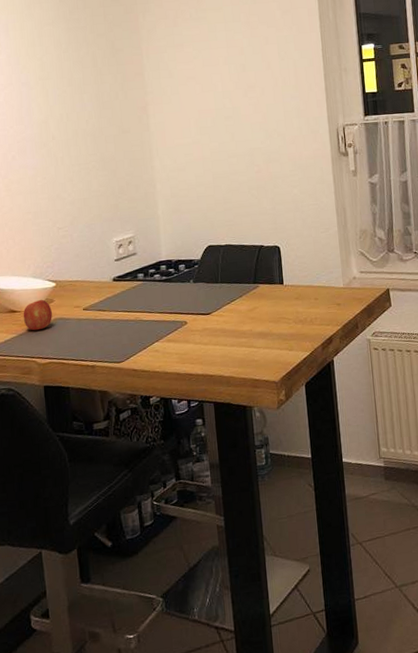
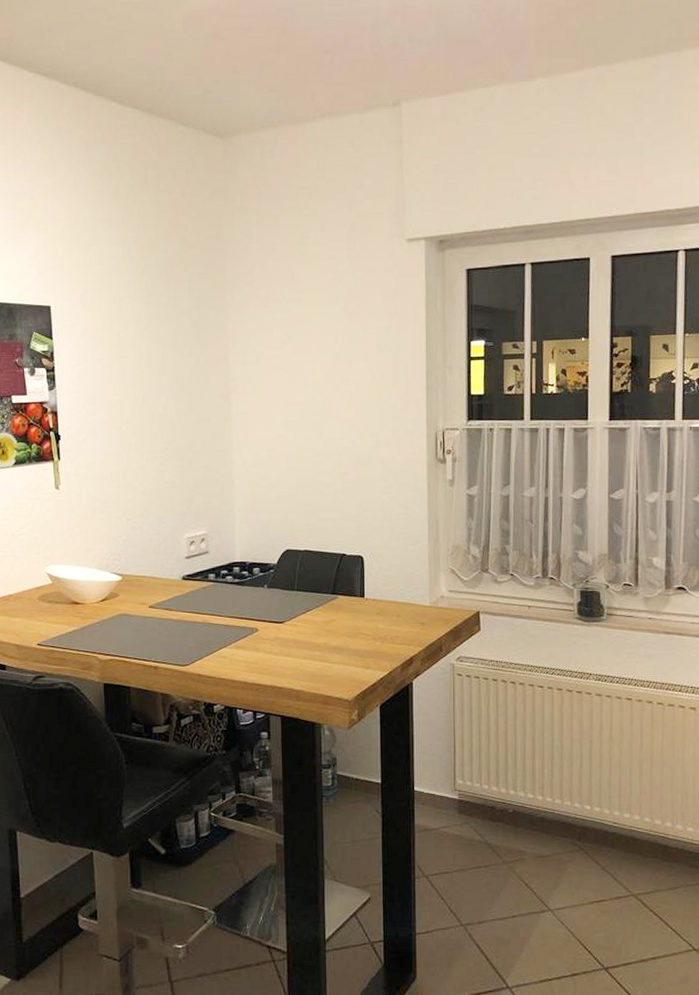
fruit: present [23,299,52,331] -> none [86,592,116,625]

